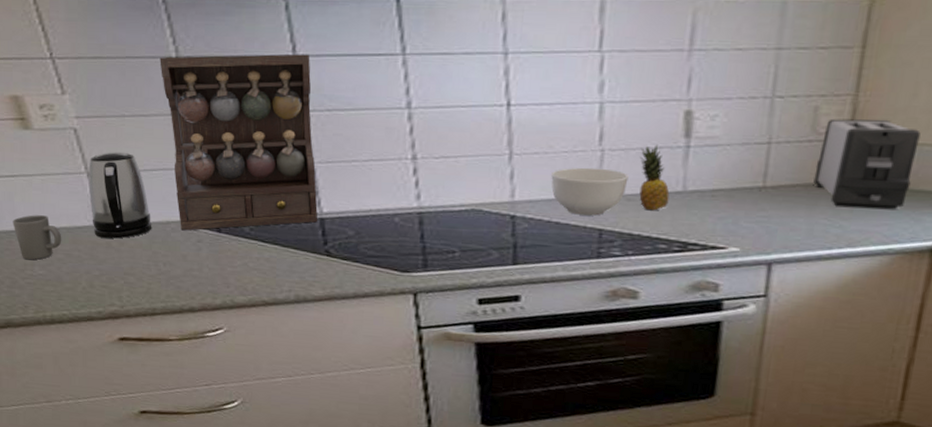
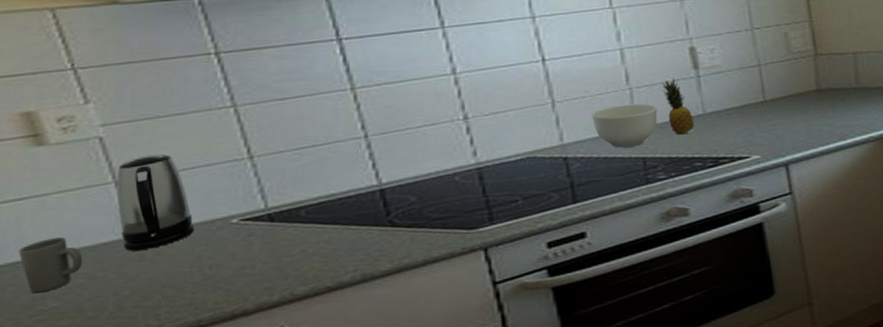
spice rack: present [160,54,318,231] -> none [197,37,378,227]
toaster: present [813,118,921,209] -> none [796,37,869,108]

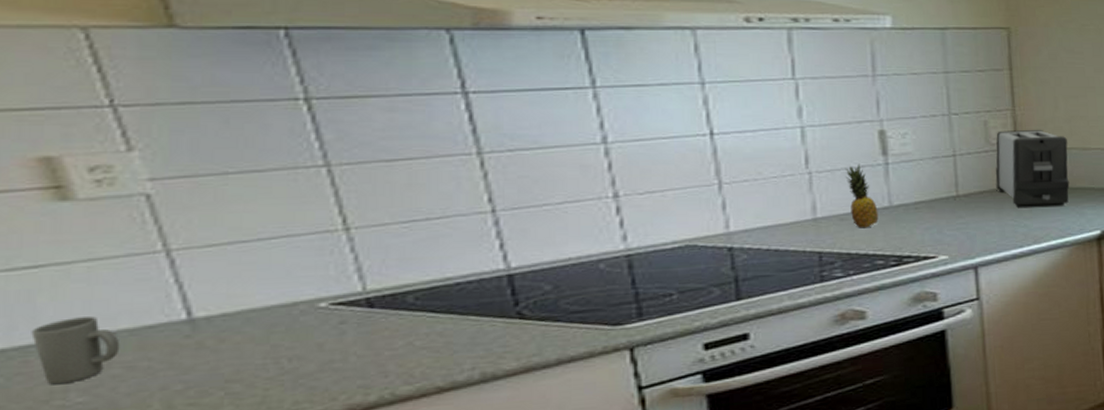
kettle: present [117,154,195,251] -> none [168,219,271,337]
bowl: present [592,104,658,148] -> none [764,190,839,240]
toaster: none [796,37,869,108] -> present [995,130,1070,207]

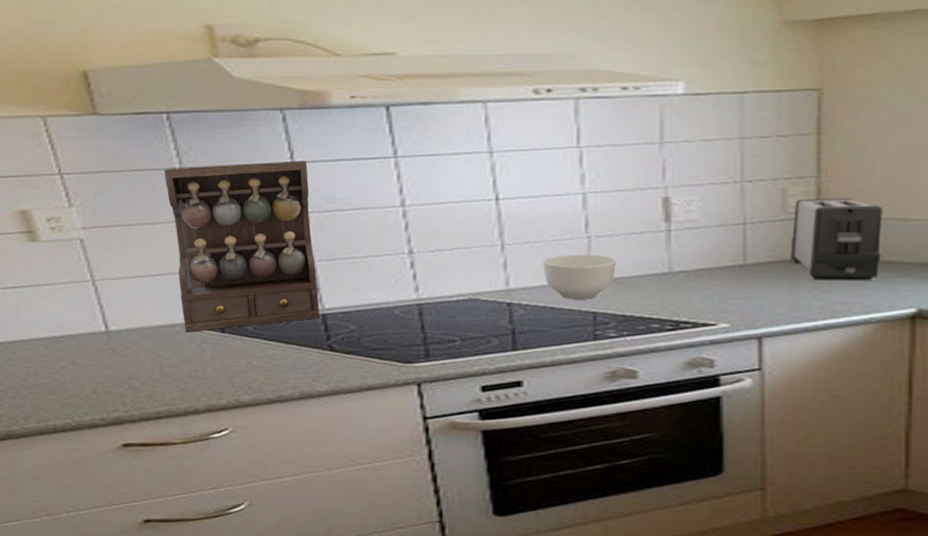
mug: present [31,316,120,385] -> none [17,324,66,369]
spice rack: none [281,90,505,312] -> present [164,160,320,333]
bowl: none [764,190,839,240] -> present [543,254,616,299]
fruit: present [844,163,879,228] -> none [624,229,657,292]

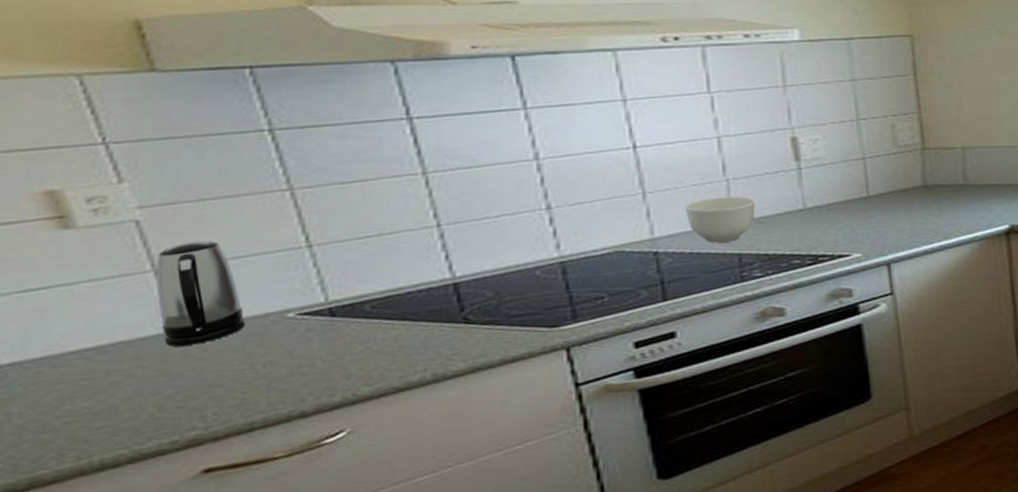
kettle: none [94,259,157,344] -> present [156,240,246,347]
spice rack: present [164,160,320,333] -> none [248,116,452,322]
toaster: present [790,199,883,280] -> none [903,131,977,205]

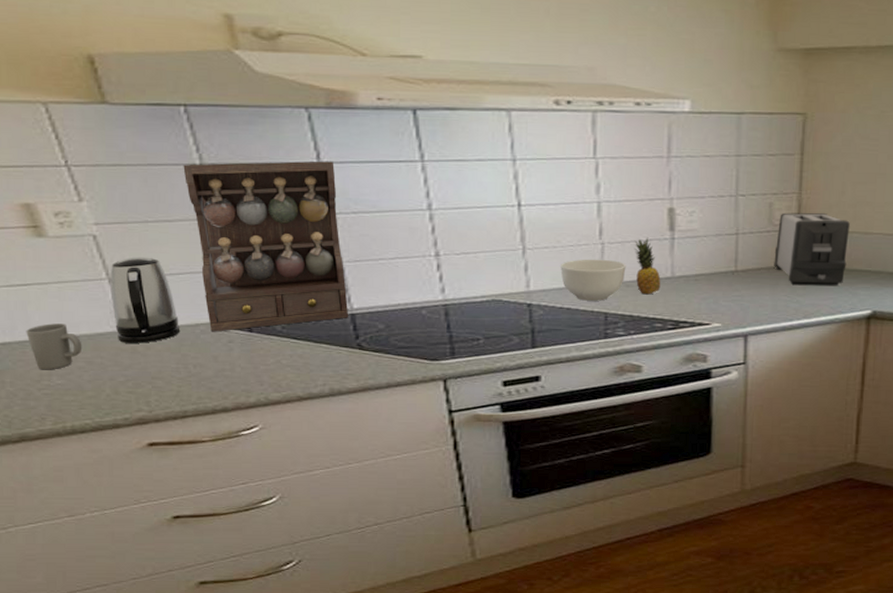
mug: none [43,331,118,392] -> present [26,323,83,370]
spice rack: none [248,116,452,322] -> present [183,161,349,332]
fruit: none [760,169,794,230] -> present [634,237,661,295]
toaster: none [903,131,977,205] -> present [774,212,850,285]

